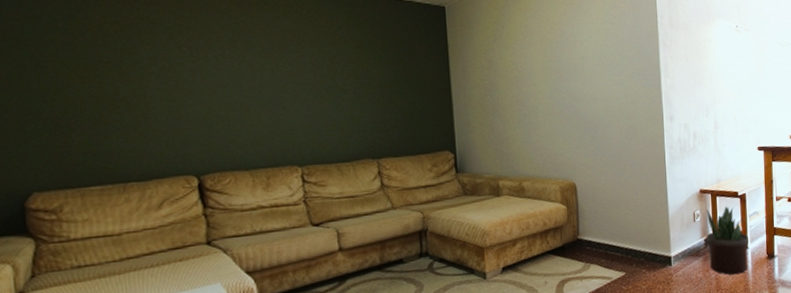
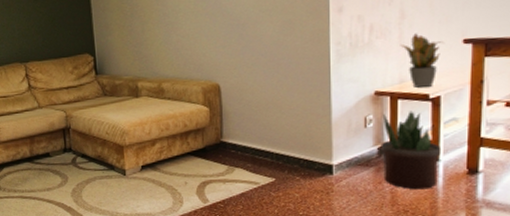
potted plant: none [716,141,745,187] -> present [400,33,444,88]

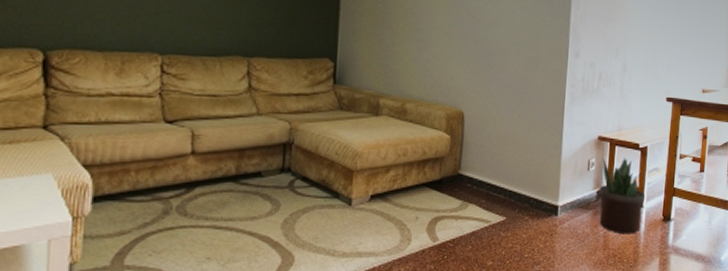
potted plant: present [400,33,444,88] -> none [621,86,653,138]

